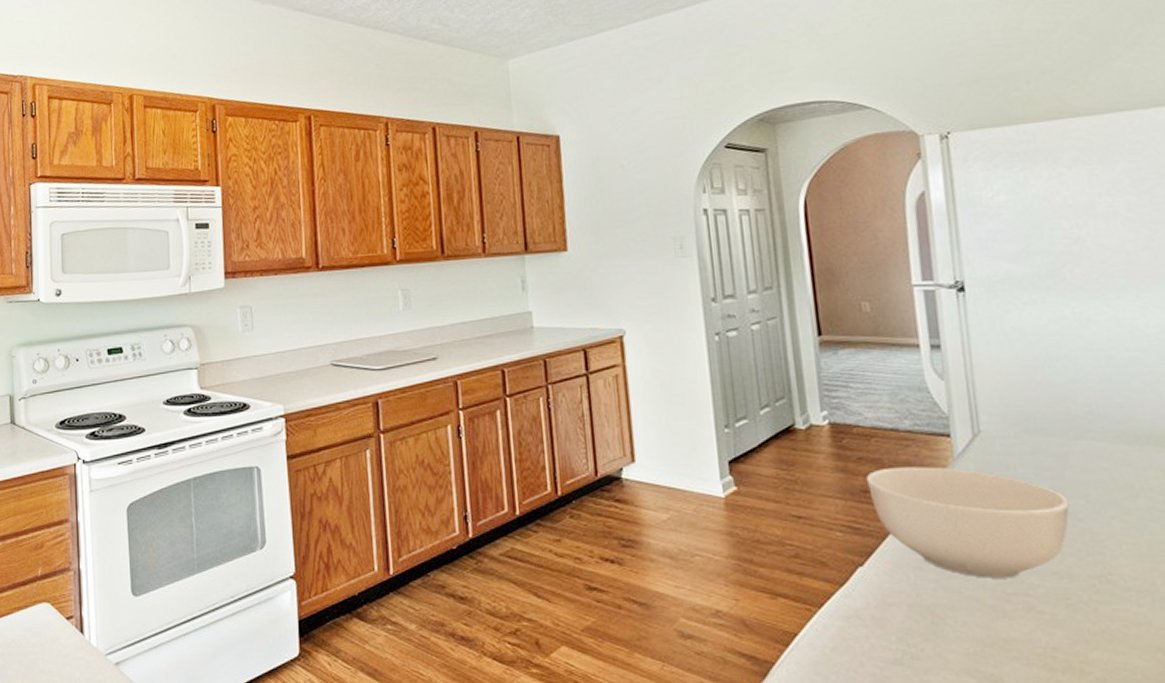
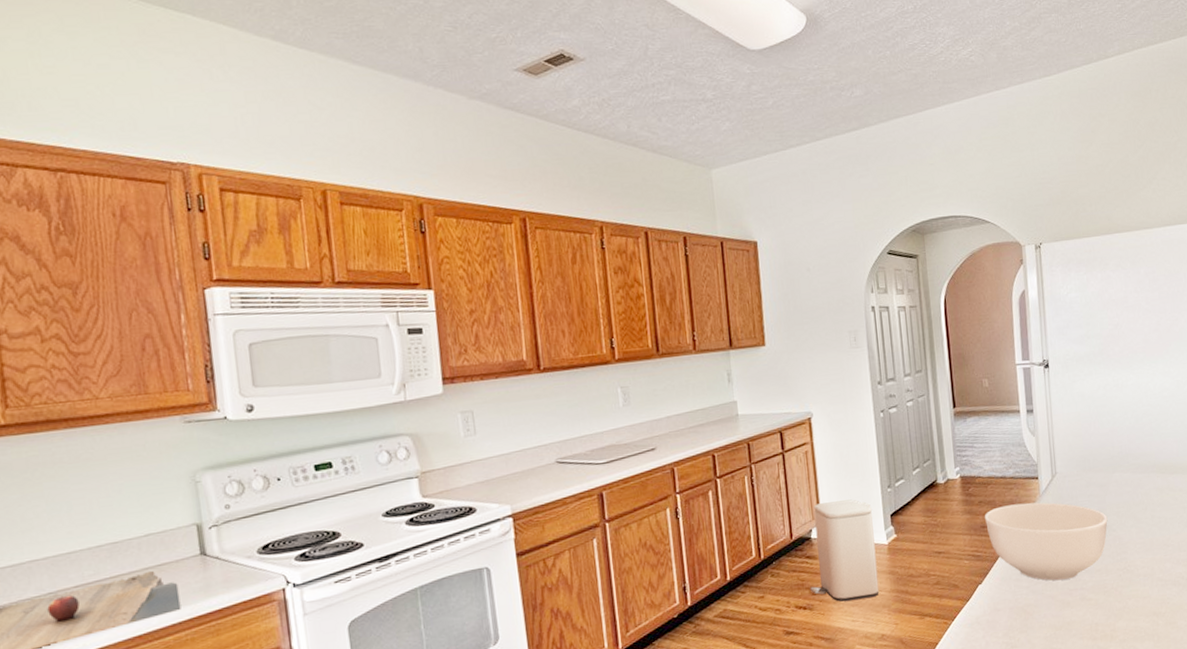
pedal bin: none [618,437,713,562] -> present [809,499,879,602]

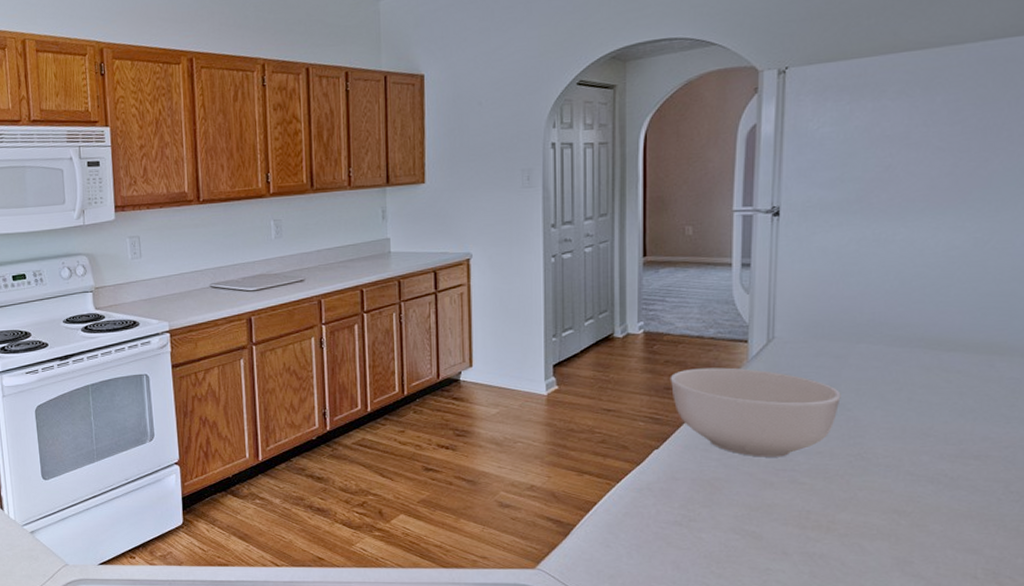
pedal bin: present [809,499,879,602] -> none [453,345,532,447]

